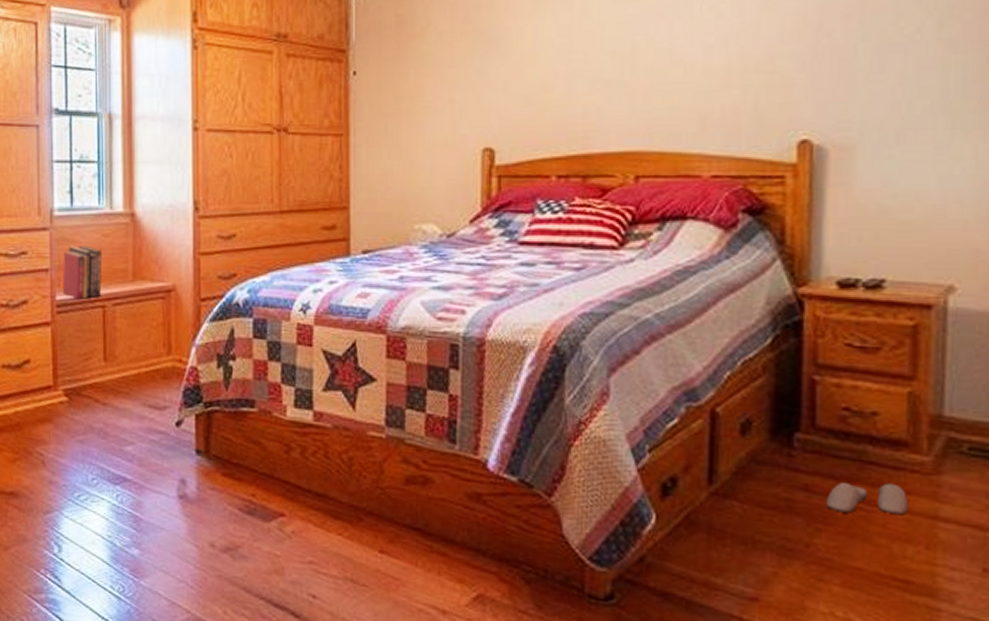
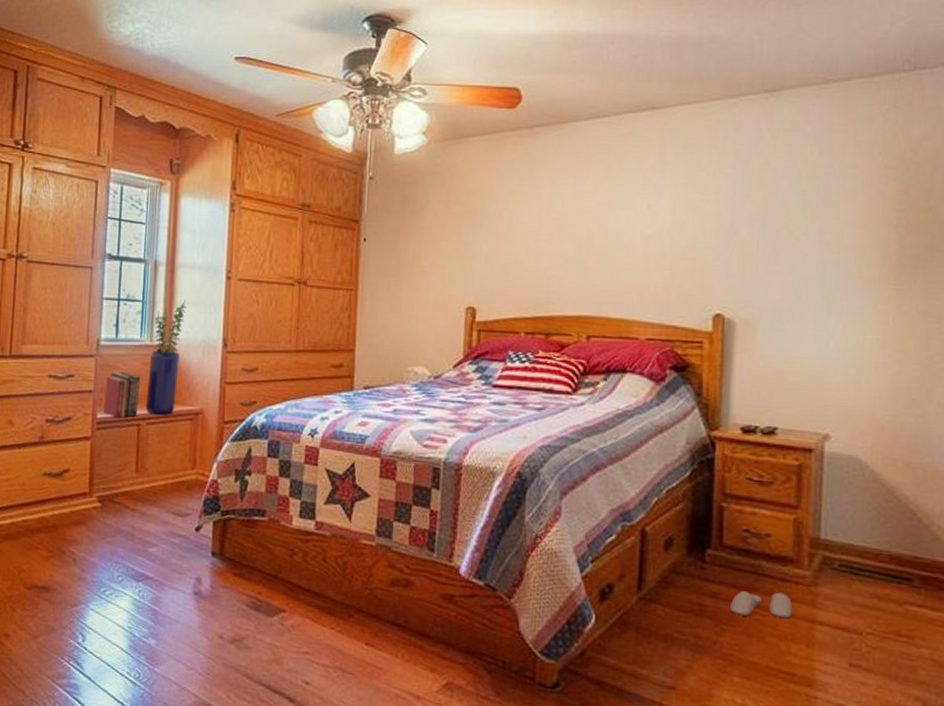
vase: none [110,158,148,294] -> present [145,300,186,415]

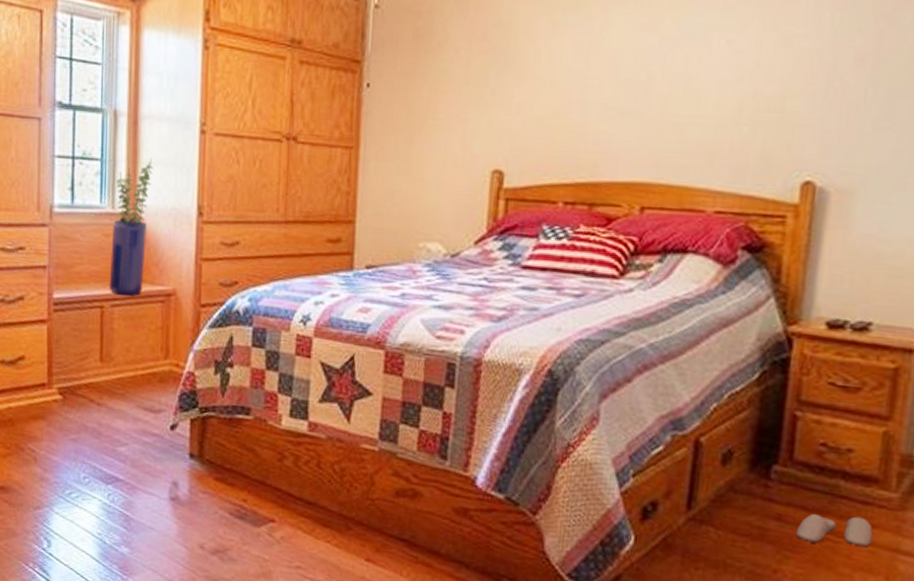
books: present [104,371,141,418] -> none [61,243,103,299]

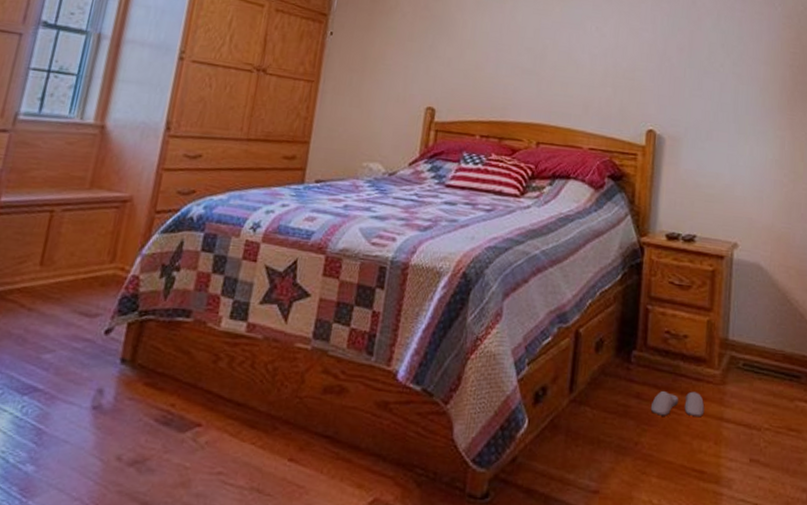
vase: present [109,159,153,296] -> none [63,78,128,201]

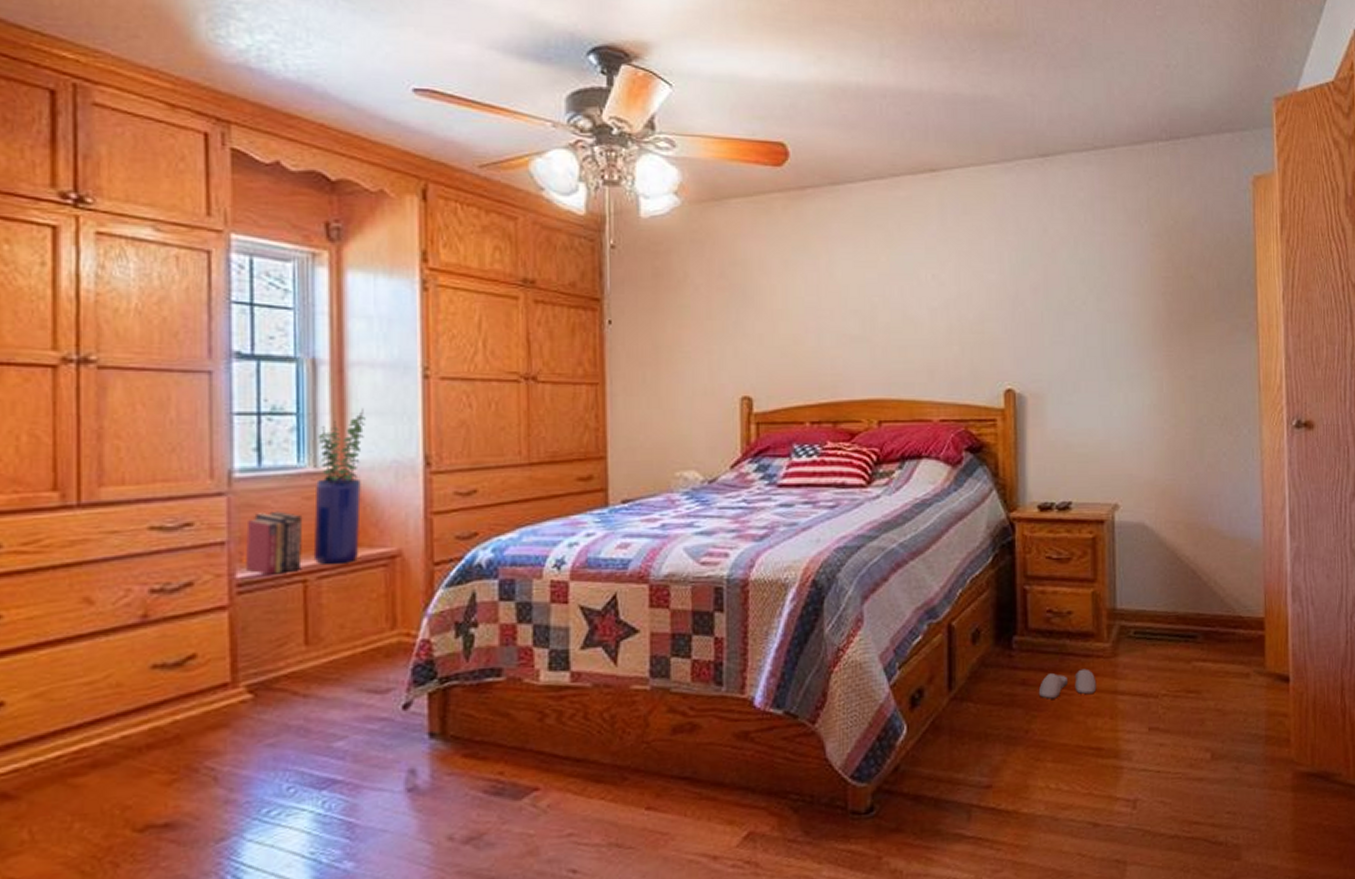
books: none [10,150,63,203] -> present [246,511,303,575]
vase: none [63,78,128,201] -> present [313,409,366,564]

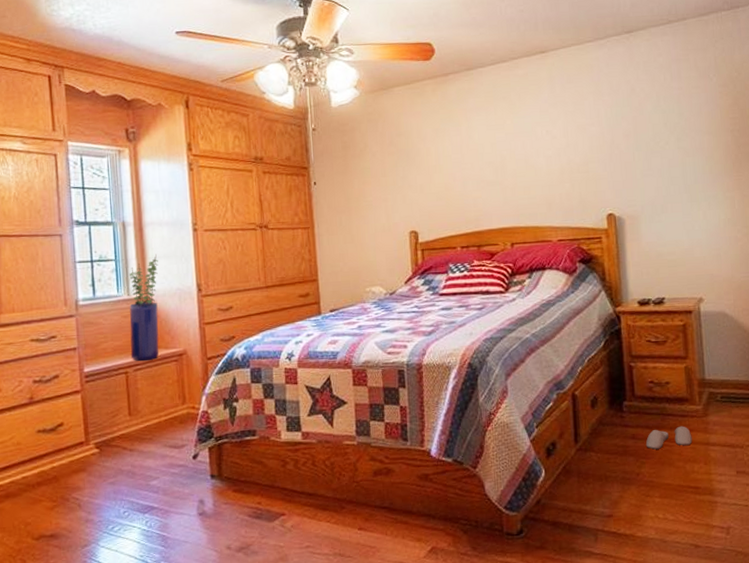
books: present [246,511,303,575] -> none [88,326,124,369]

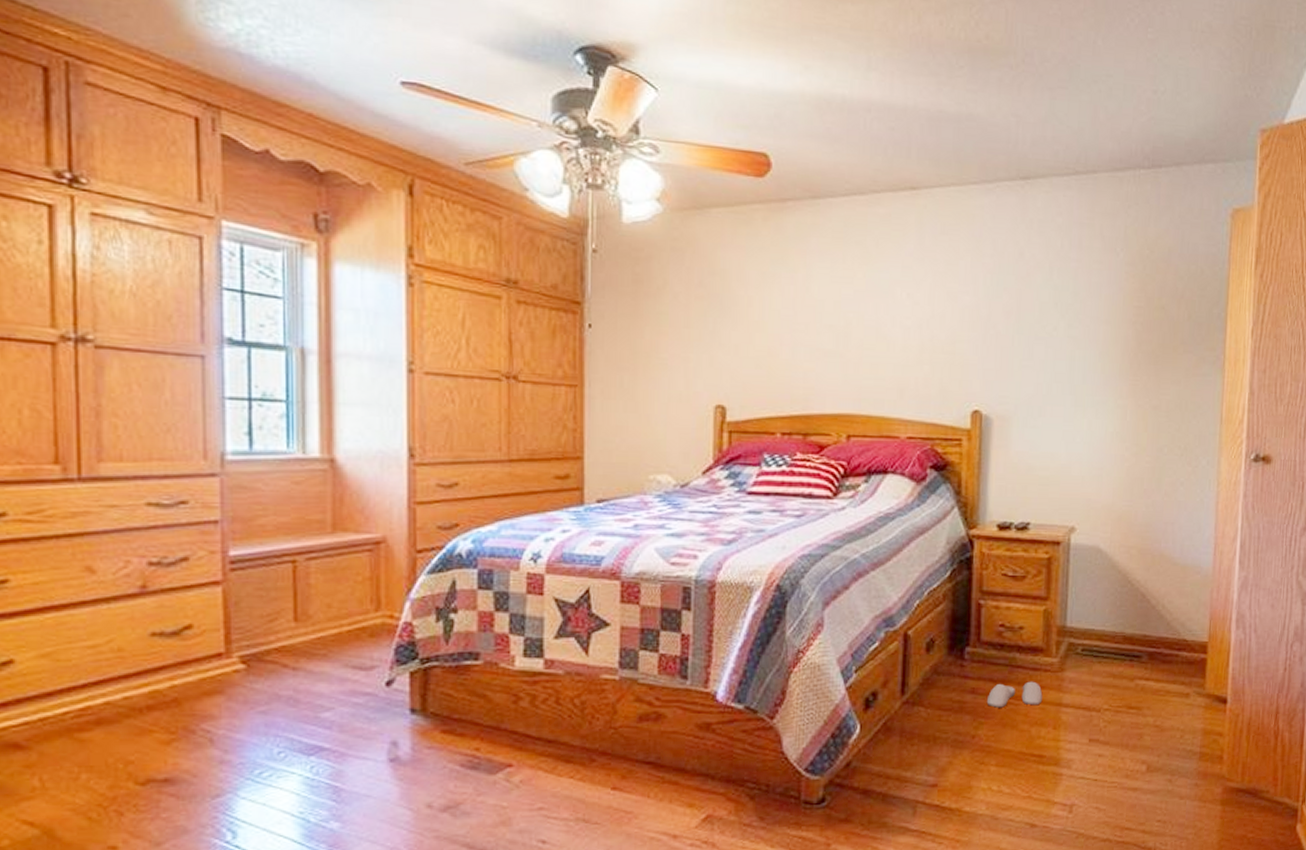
vase: present [129,254,159,361] -> none [302,399,352,546]

